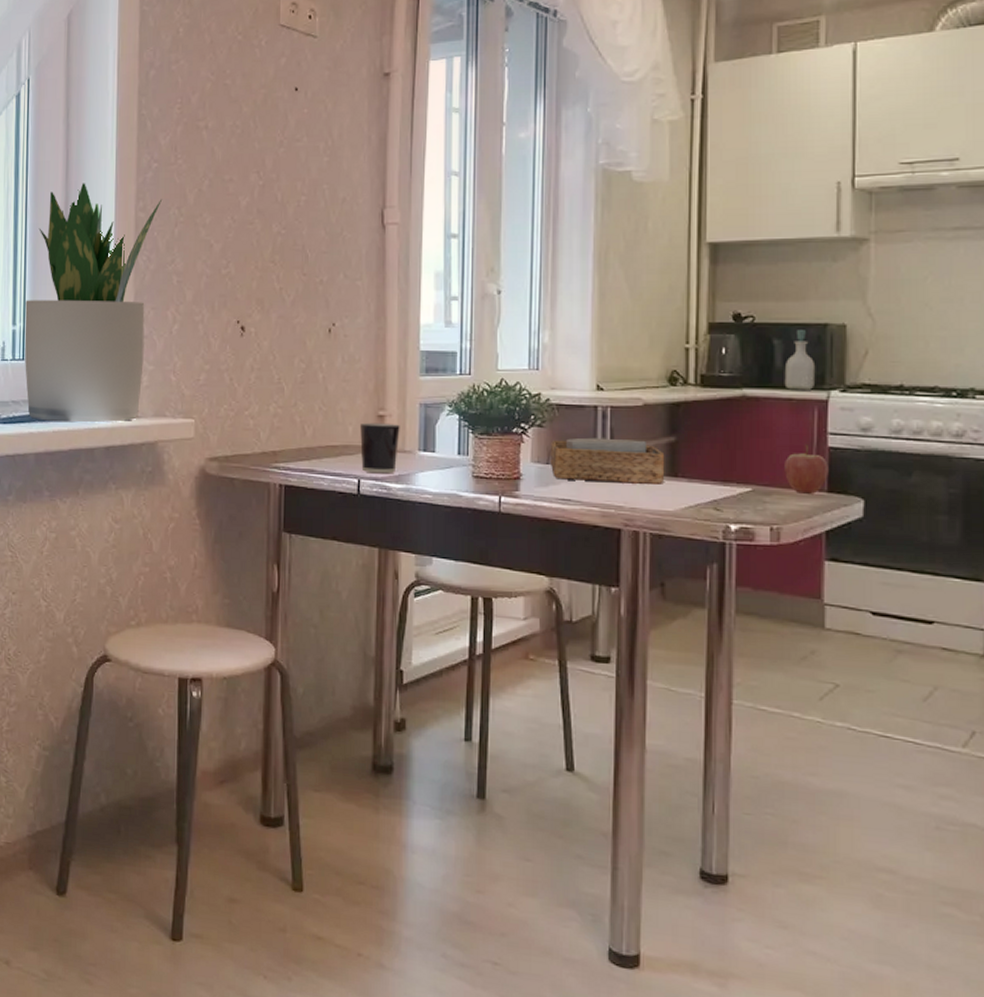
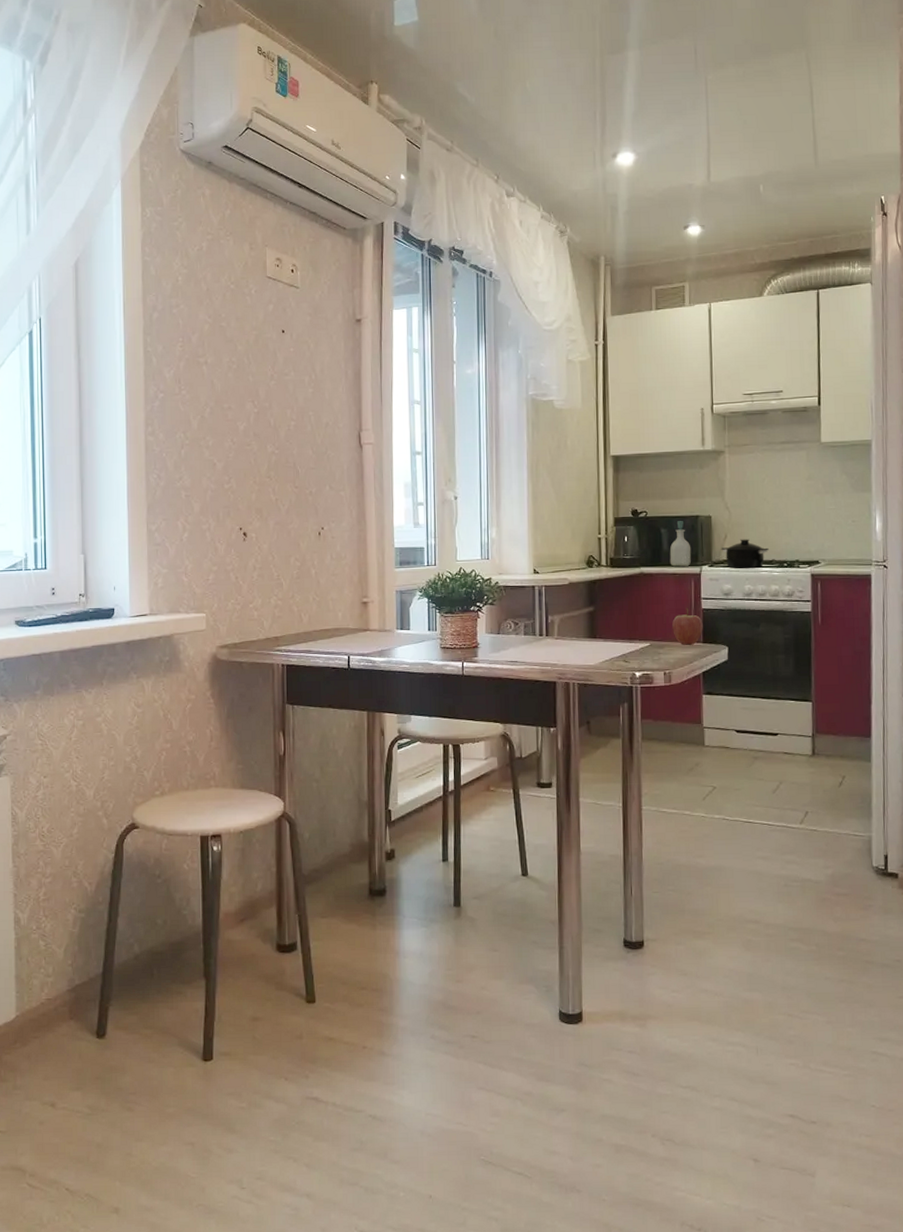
planter: present [24,183,163,423] -> none [45,411,169,623]
mug: present [359,422,400,474] -> none [347,608,381,650]
napkin holder: present [549,437,665,484] -> none [500,611,587,646]
saucepan: none [858,357,930,398] -> present [721,539,769,569]

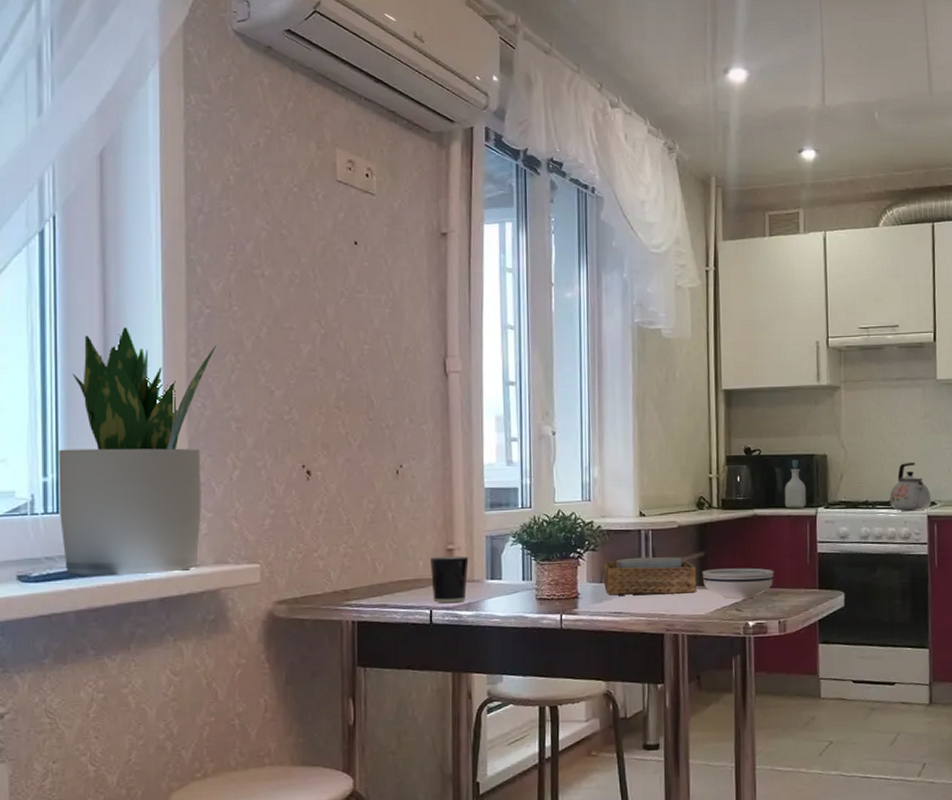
planter: none [45,411,169,623] -> present [58,327,217,577]
mug: none [347,608,381,650] -> present [429,555,469,604]
napkin holder: none [500,611,587,646] -> present [602,557,697,596]
bowl: none [591,622,661,652] -> present [702,568,775,600]
fruit: present [672,607,703,646] -> none [787,551,819,593]
saucepan: present [721,539,769,569] -> none [837,479,885,511]
kettle: none [773,522,815,570] -> present [889,462,931,512]

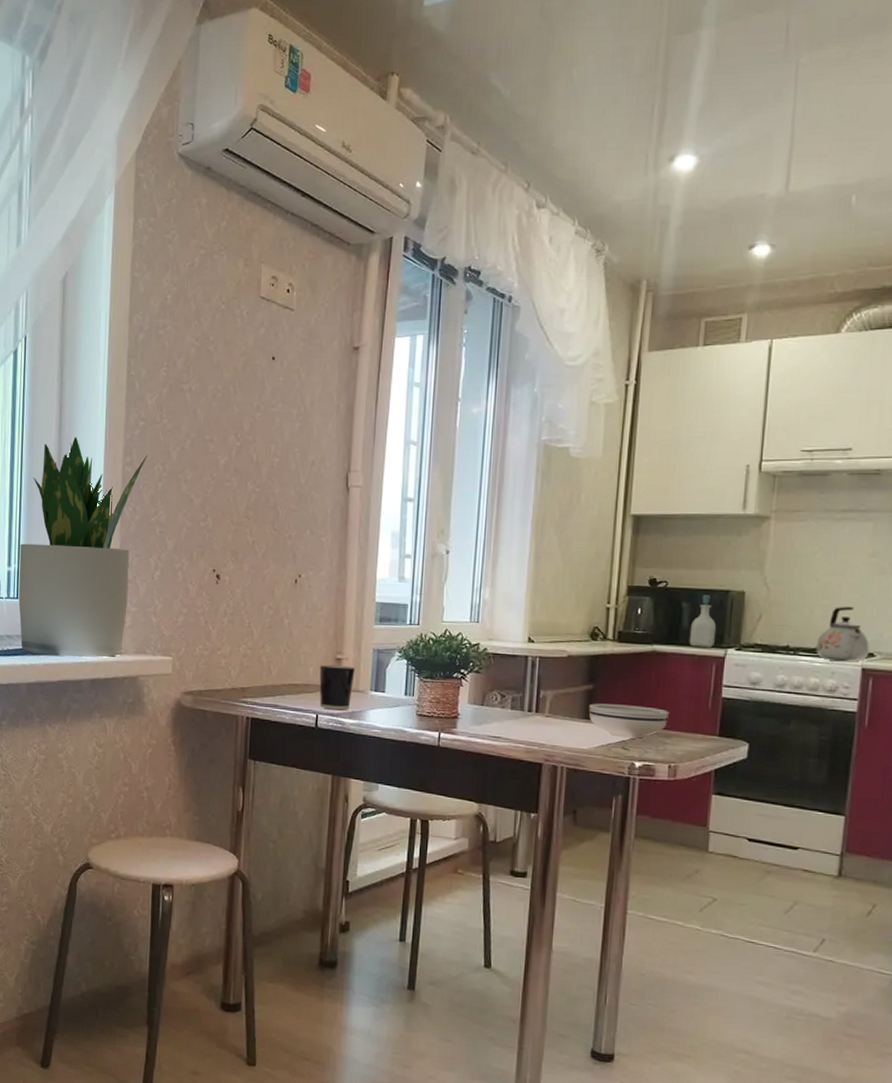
napkin holder: present [602,557,697,596] -> none [484,683,584,726]

